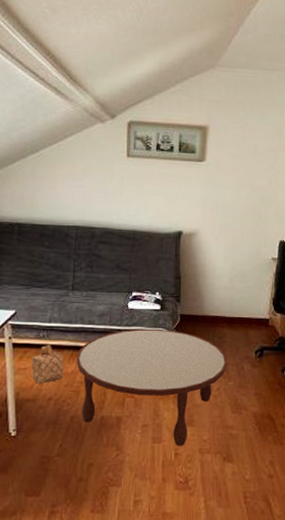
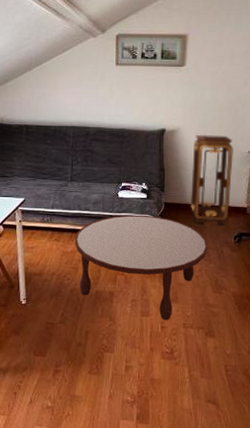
basket: present [31,345,63,384] -> none [38,228,64,261]
pedestal table: none [208,238,256,339] -> present [190,134,233,225]

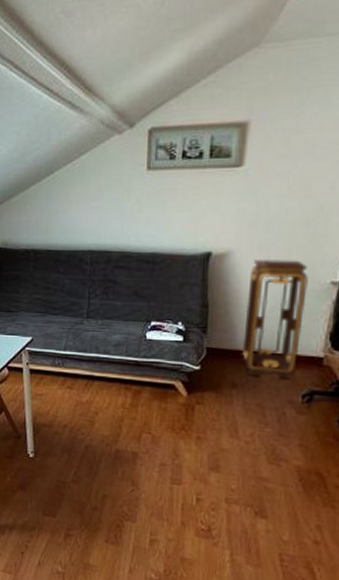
coffee table: present [74,214,208,320] -> none [91,361,265,492]

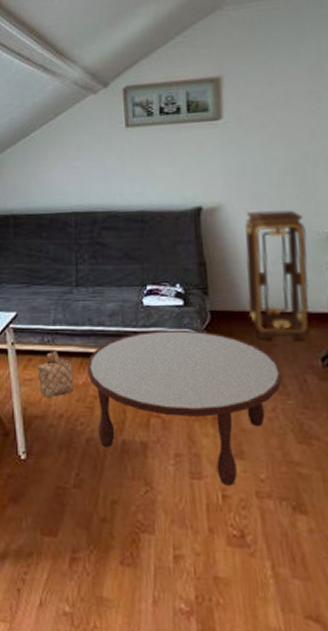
basket: none [47,373,78,411] -> present [37,351,73,397]
coffee table: none [91,361,265,492] -> present [87,329,283,486]

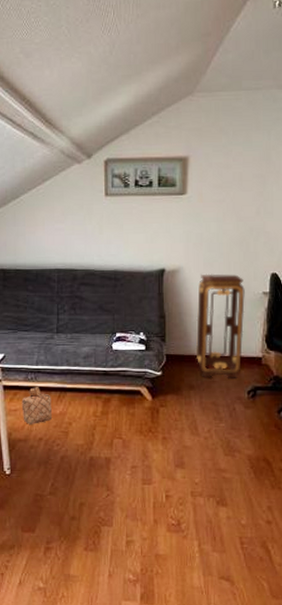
coffee table: present [87,329,283,486] -> none [63,369,218,488]

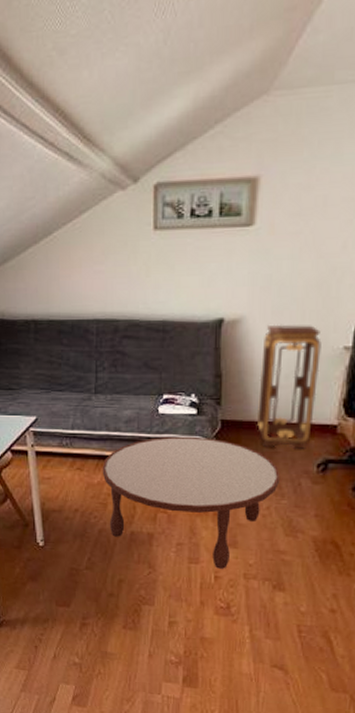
basket: present [21,387,52,424] -> none [55,453,89,494]
coffee table: none [63,369,218,488] -> present [102,436,281,569]

